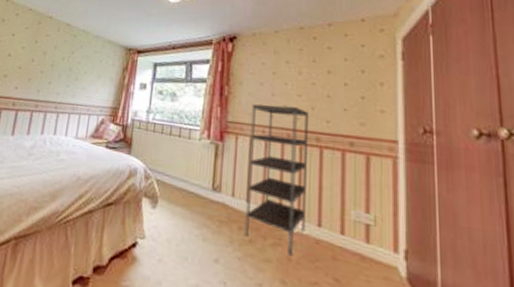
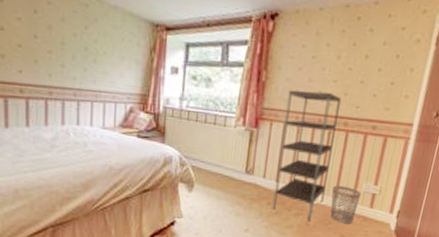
wastebasket: none [313,210,351,264] -> present [330,185,361,224]

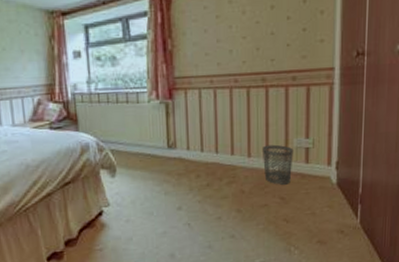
shelving unit: present [272,90,341,222] -> none [197,50,256,189]

